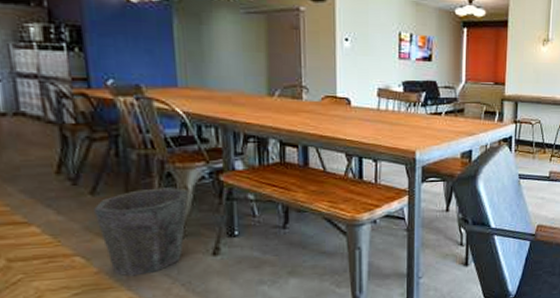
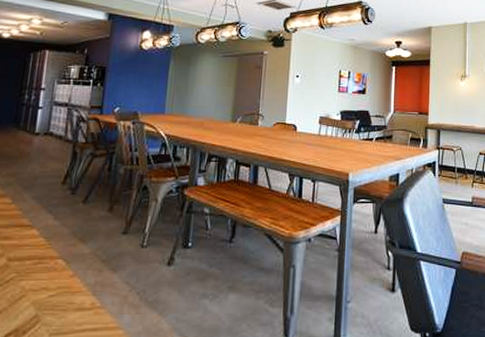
waste bin: present [94,187,189,277] -> none [82,199,158,281]

